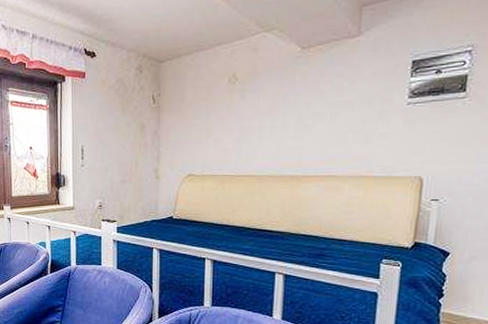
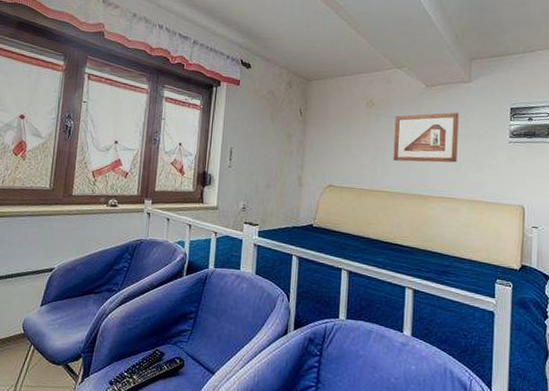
picture frame: none [261,76,343,141] -> present [393,112,459,163]

